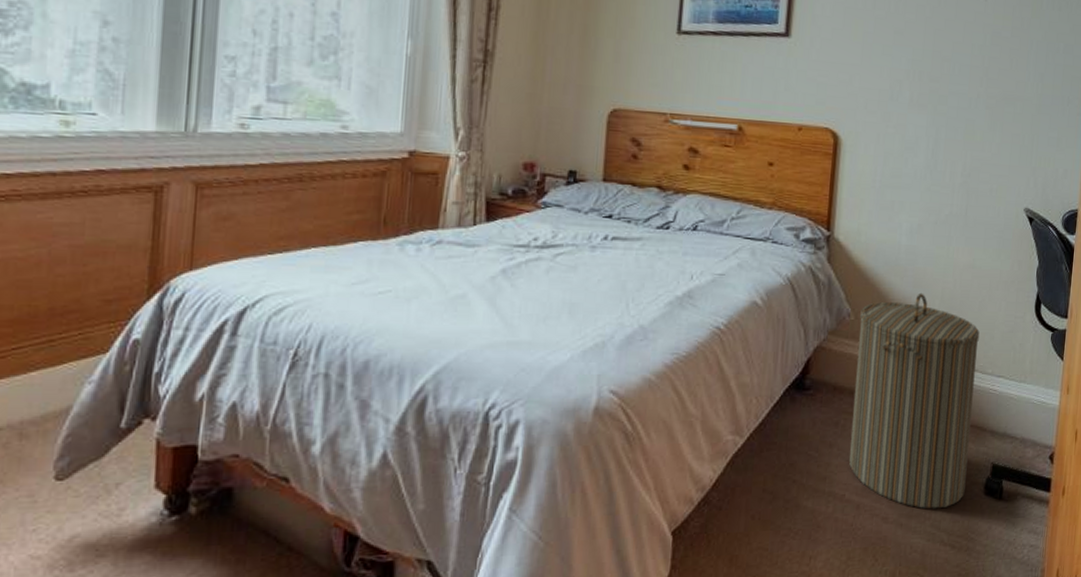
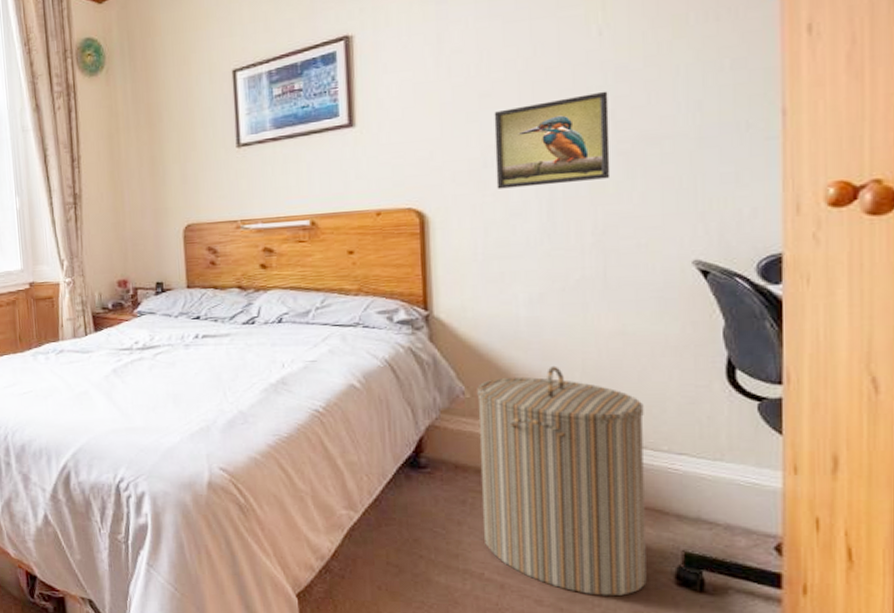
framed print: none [898,49,986,128] -> present [494,91,611,189]

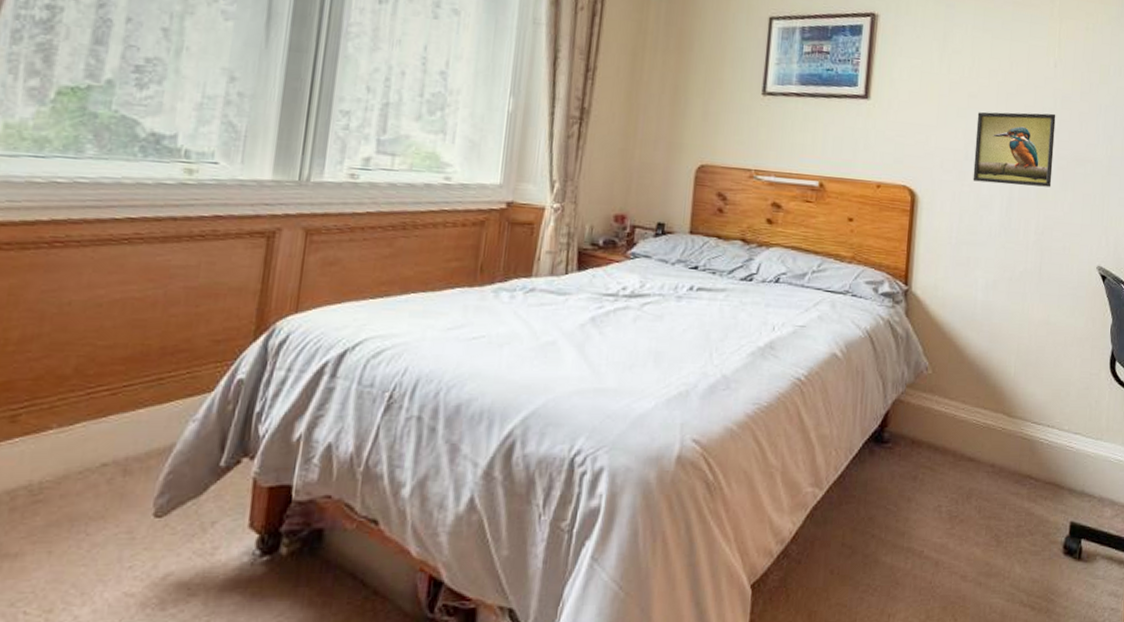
laundry hamper: present [477,365,647,597] -> none [927,348,1056,568]

